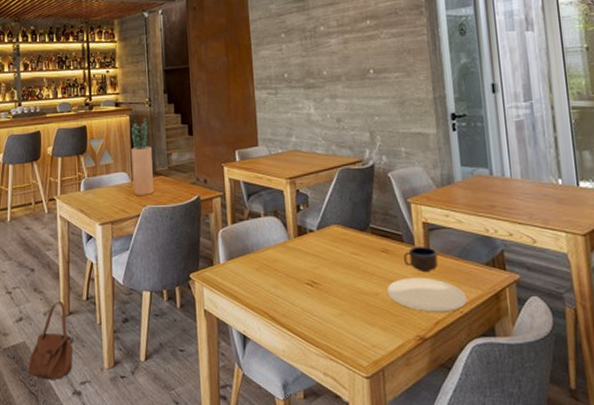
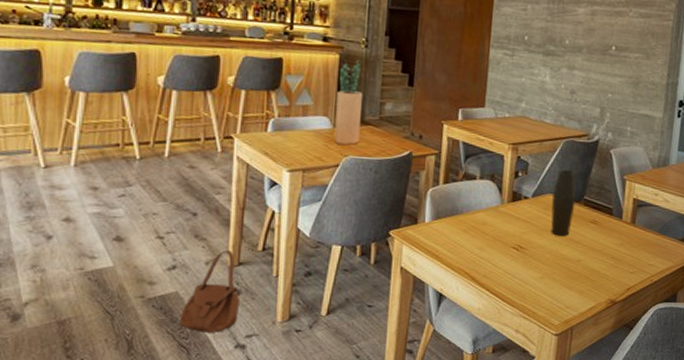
vase: none [337,198,362,268] -> present [551,169,576,236]
plate: present [387,277,467,314] -> none [588,247,659,281]
mug: present [404,247,439,271] -> none [610,220,641,243]

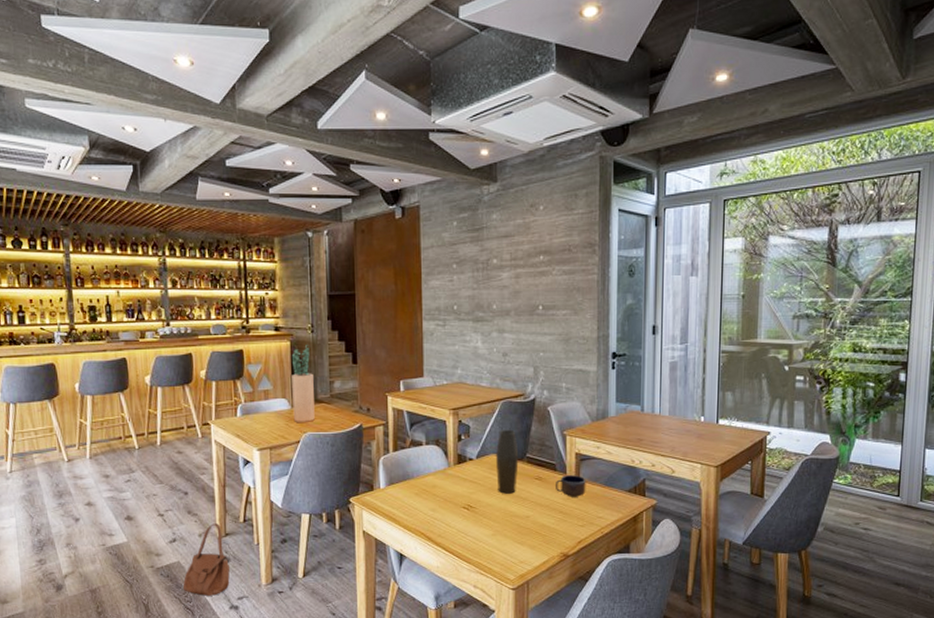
mug: none [610,220,641,243] -> present [556,475,586,497]

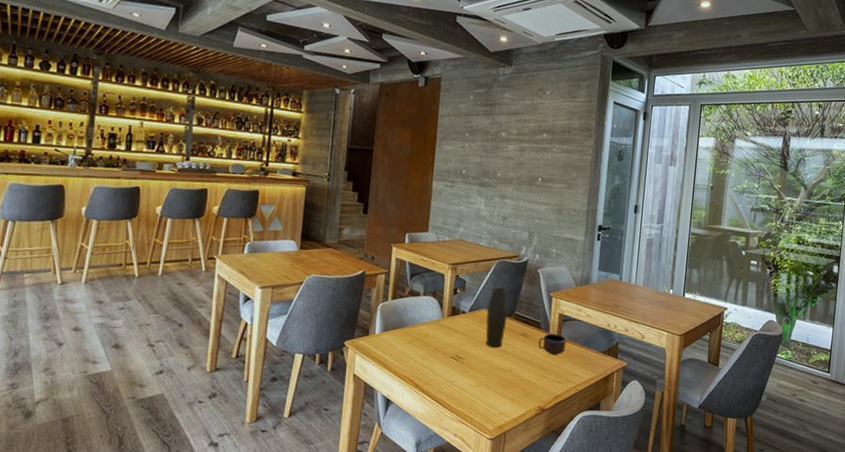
handbag: present [182,523,231,596] -> none [162,357,216,431]
vase: present [291,341,315,423] -> none [299,188,325,266]

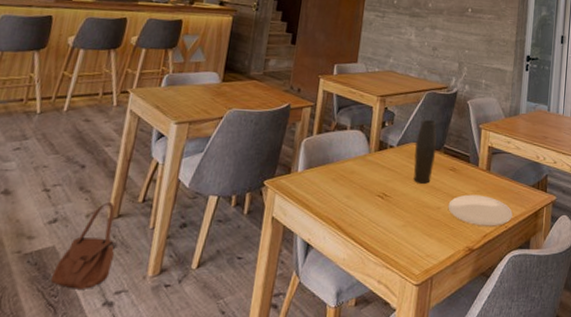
handbag: none [162,357,216,431] -> present [50,202,115,289]
plate: none [519,358,583,390] -> present [448,194,513,228]
mug: present [538,334,567,355] -> none [467,168,496,190]

